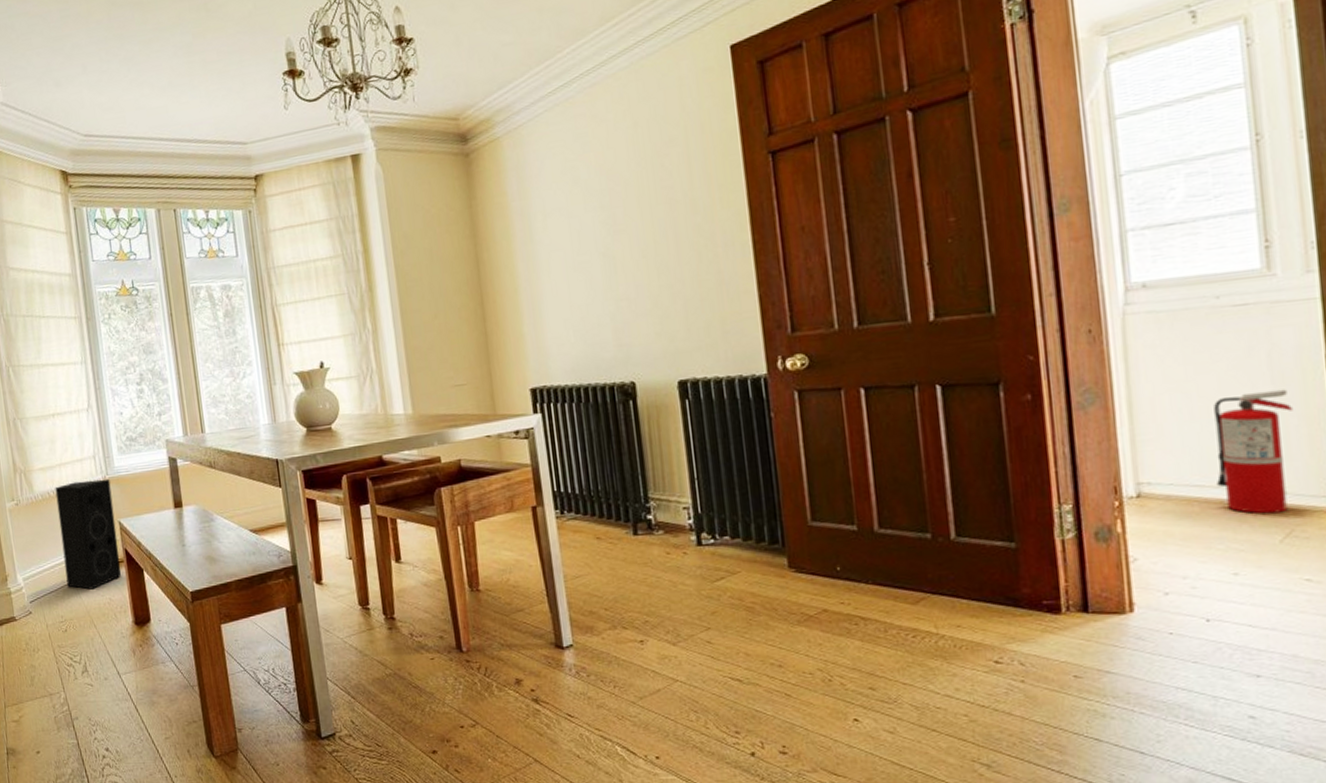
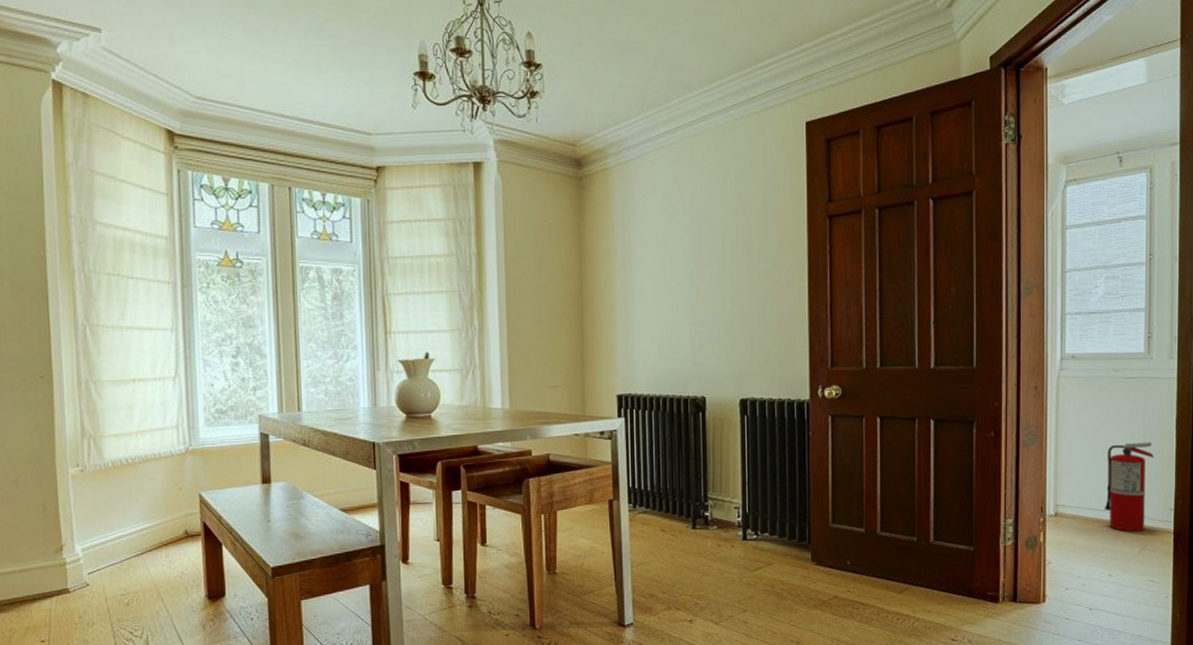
speaker: present [55,478,122,590] -> none [129,450,198,562]

